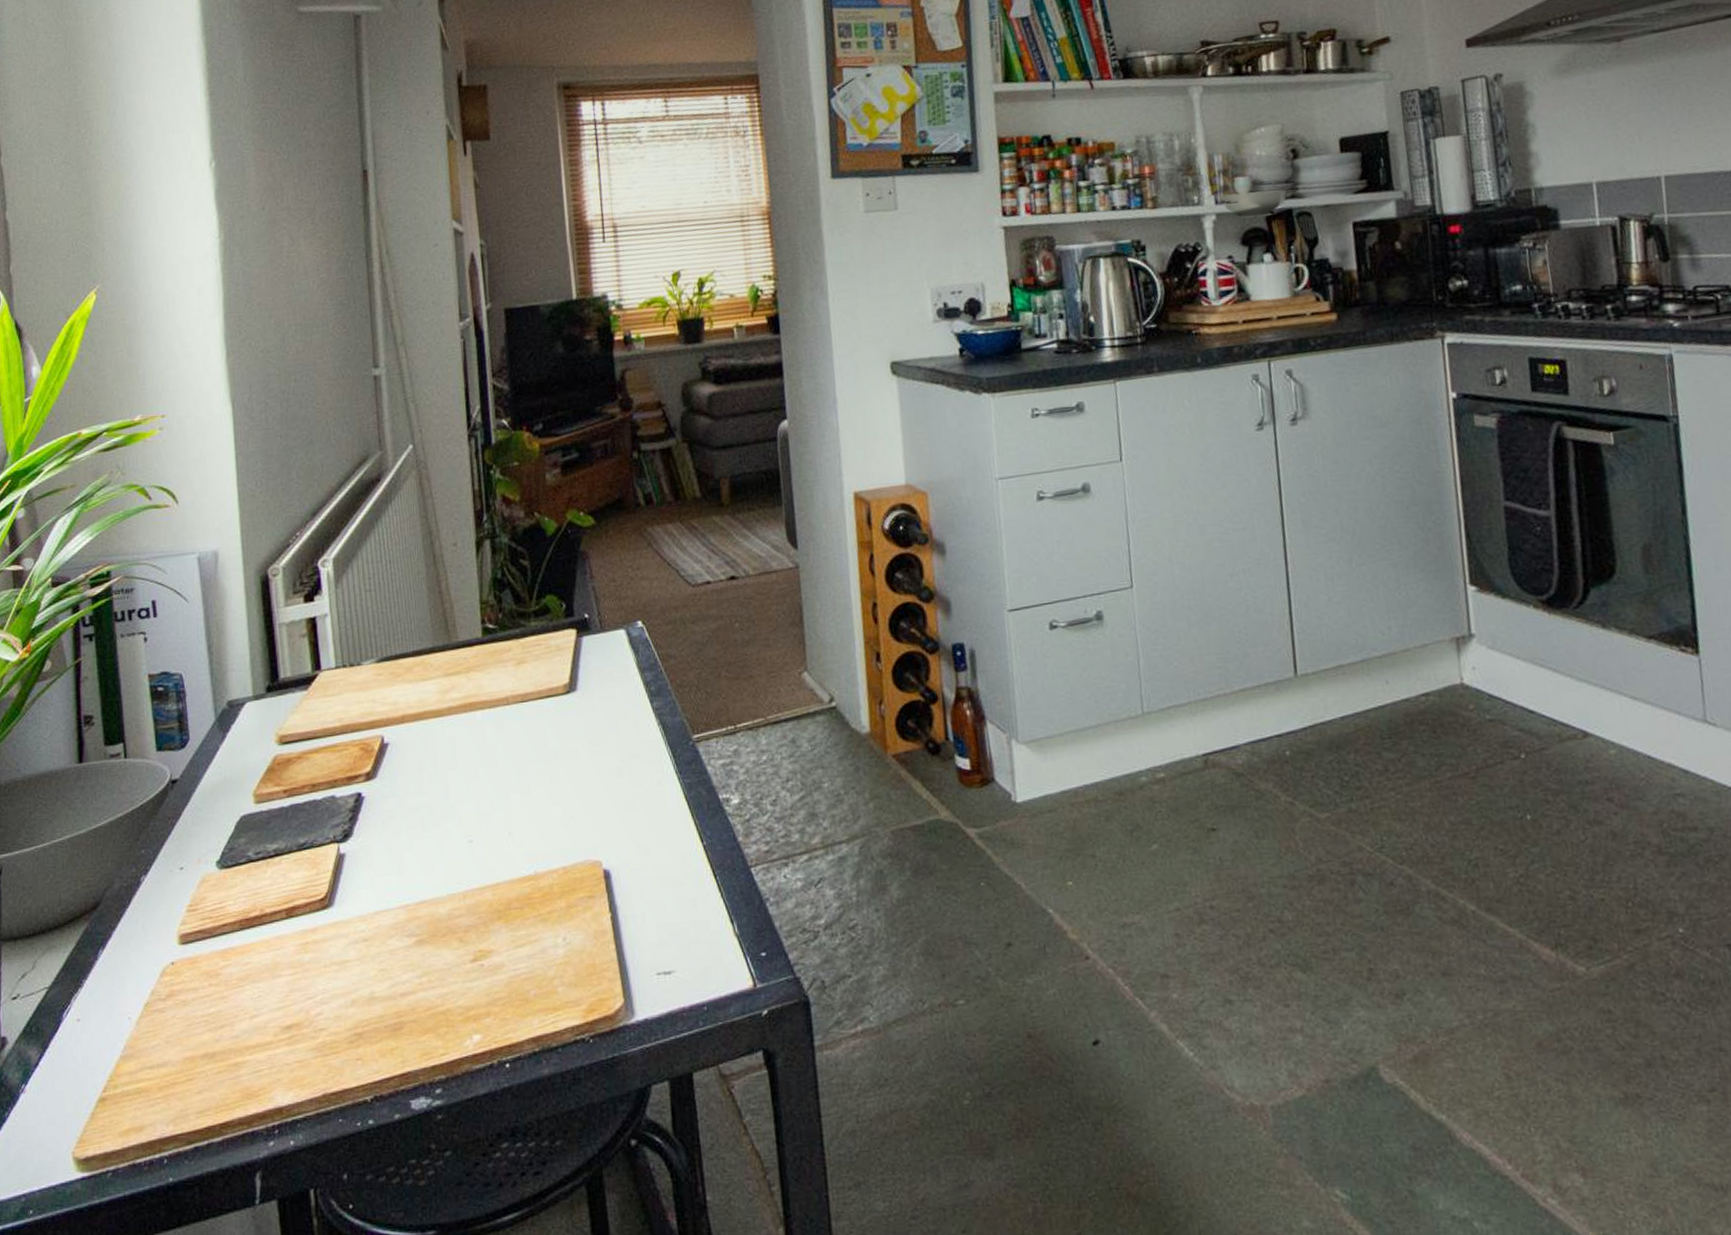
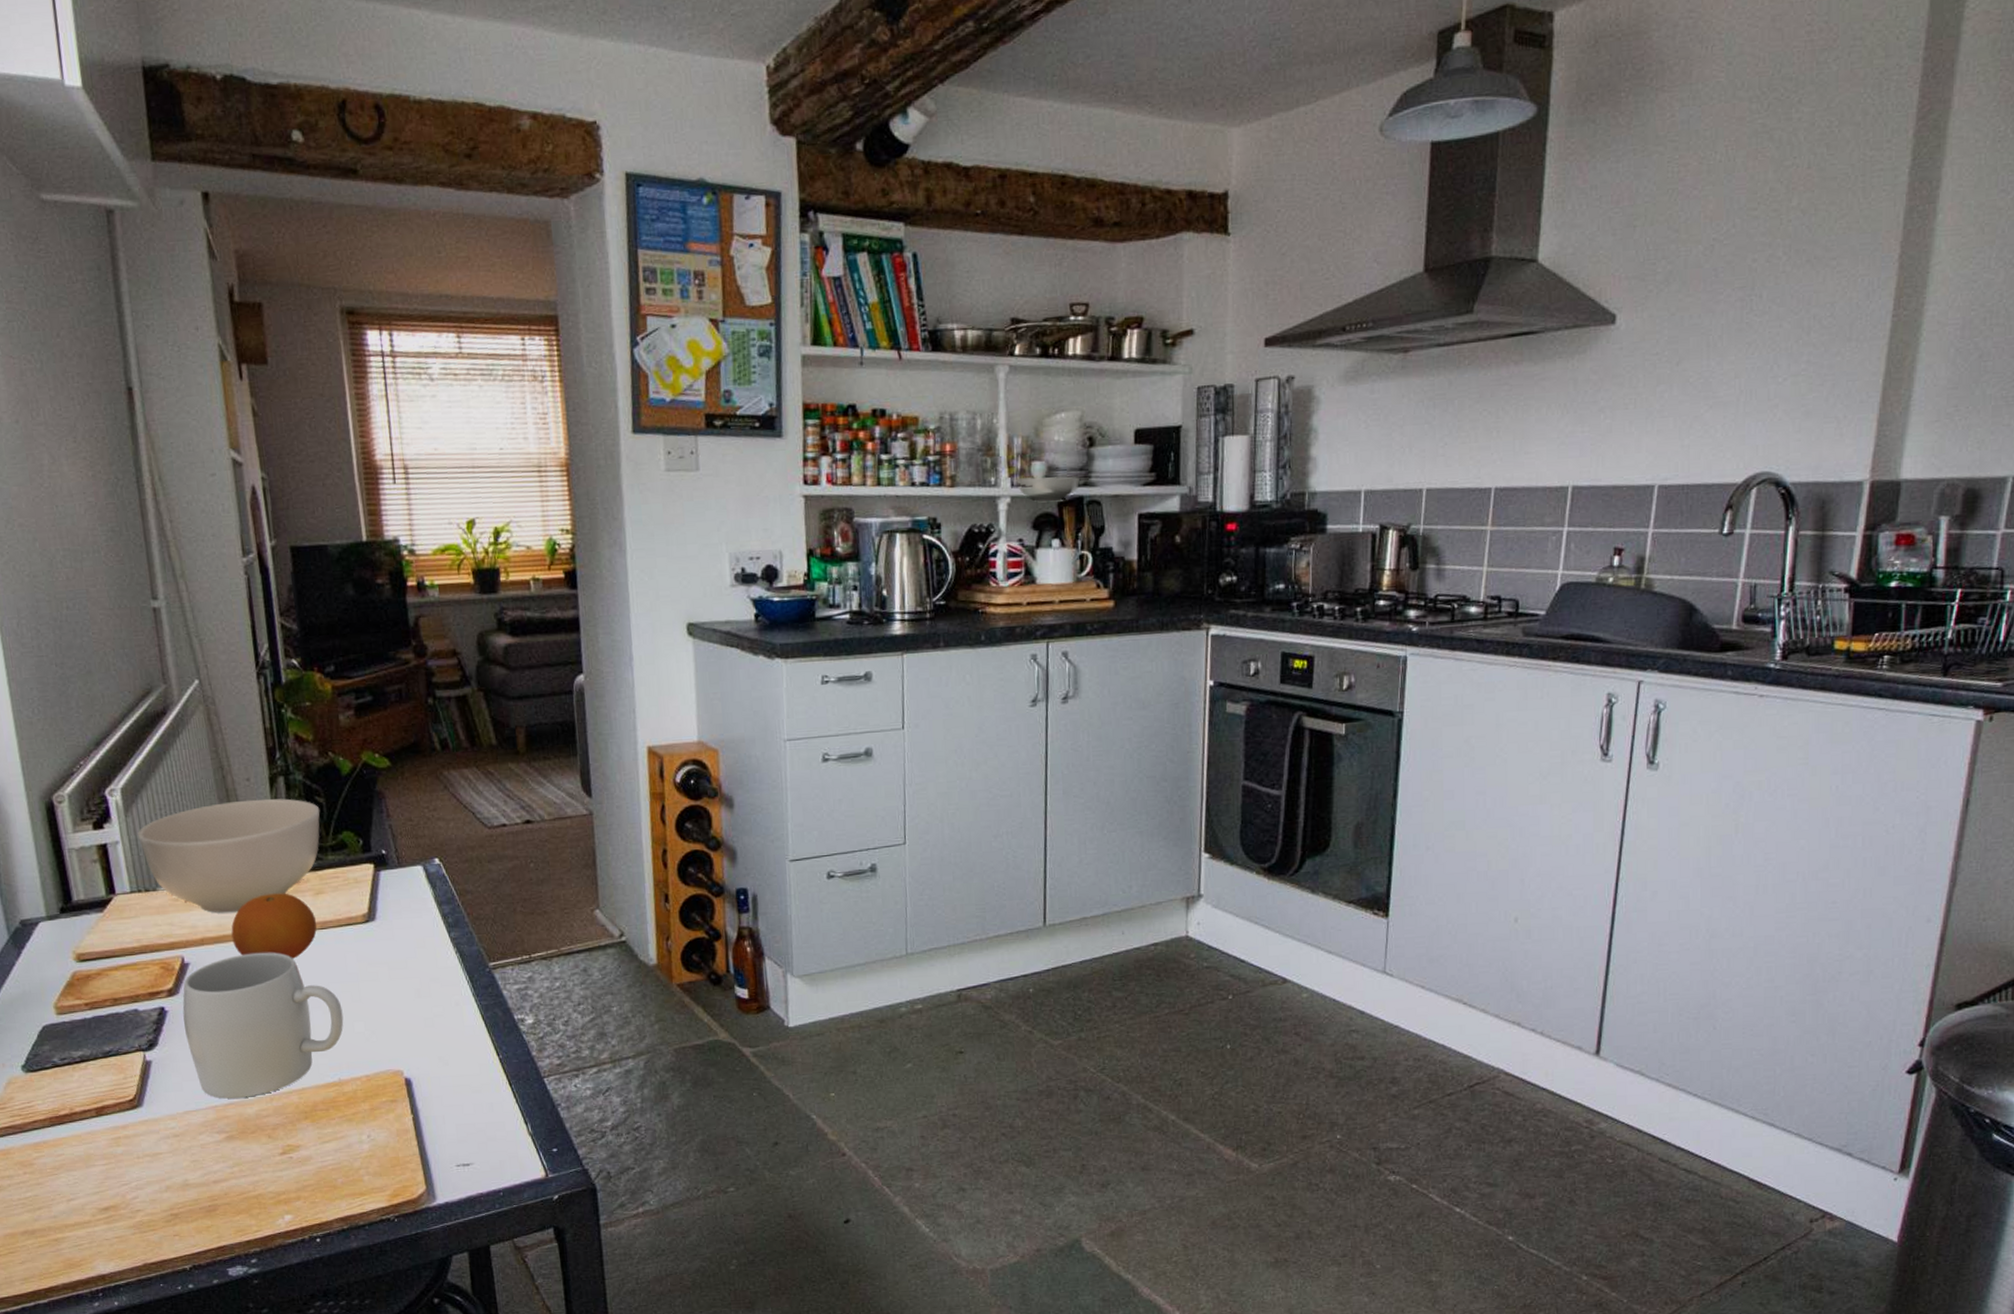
bowl: none [346,562,525,687] -> present [138,798,320,913]
mug: none [379,729,542,897] -> present [182,952,344,1099]
fruit: none [432,663,518,736] -> present [231,893,317,959]

